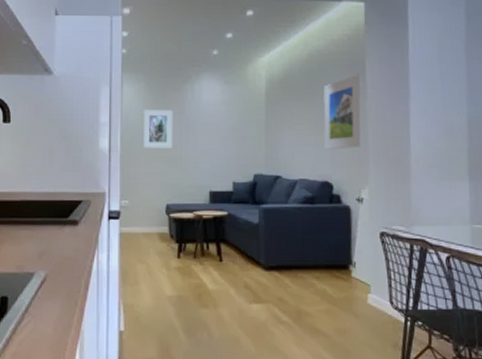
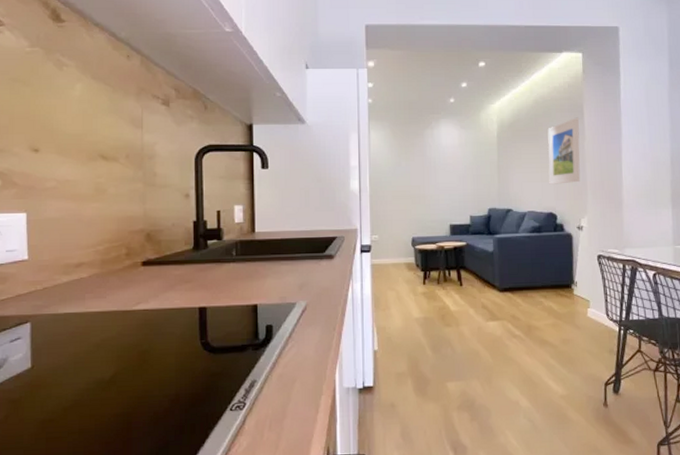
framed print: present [144,110,173,148] -> none [390,153,417,188]

